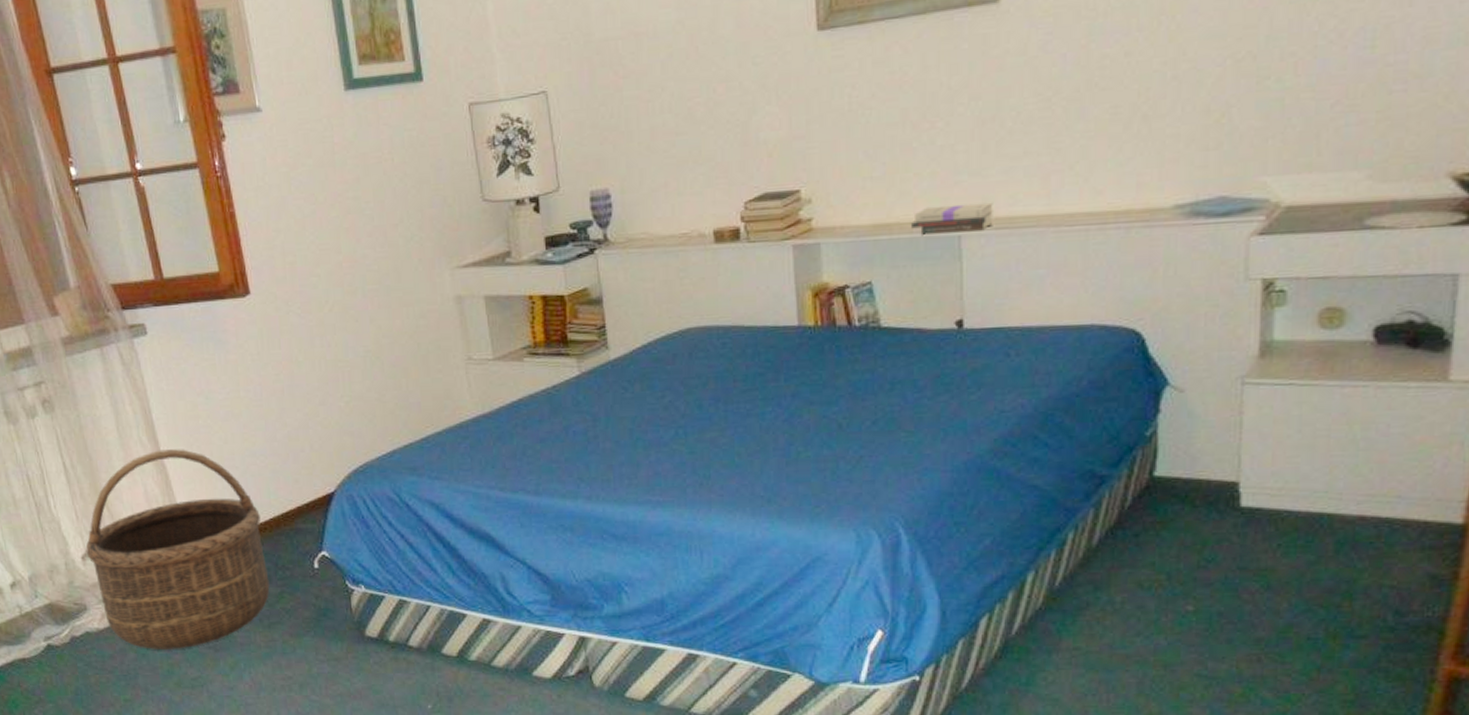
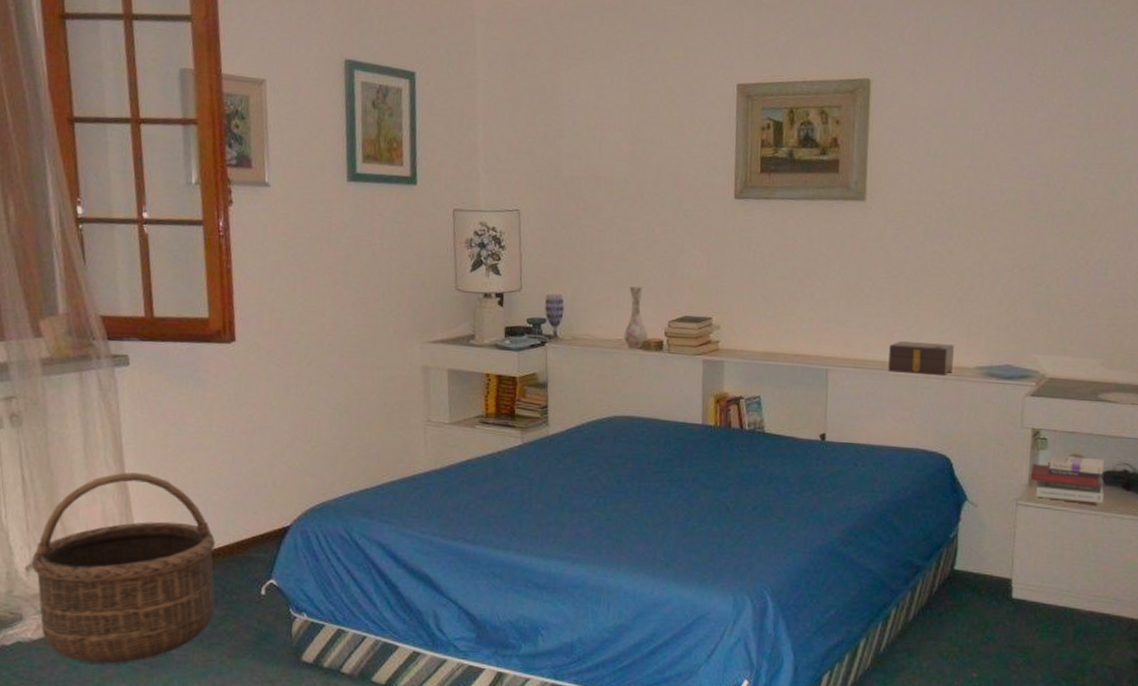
vase: none [689,163,721,245] -> present [623,285,649,350]
books: present [910,202,993,235] -> none [792,344,853,368]
jewelry box: none [1045,178,1140,228] -> present [888,341,954,377]
books: none [1261,309,1377,374] -> present [1030,454,1105,506]

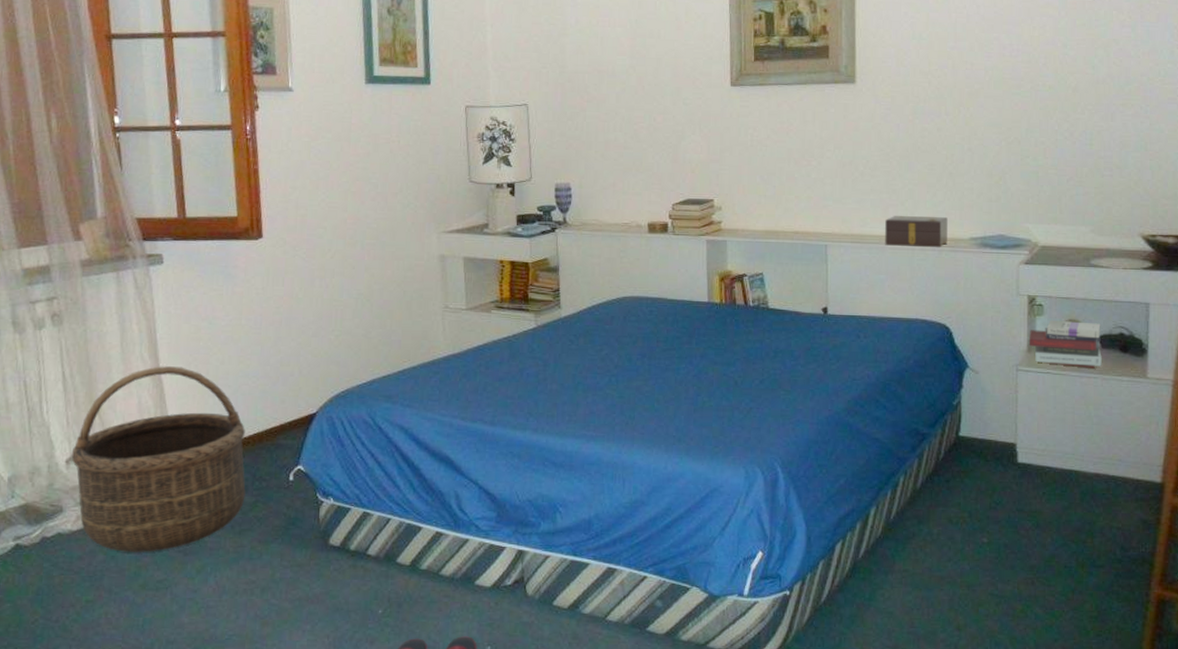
vase: present [623,285,649,350] -> none [630,171,654,233]

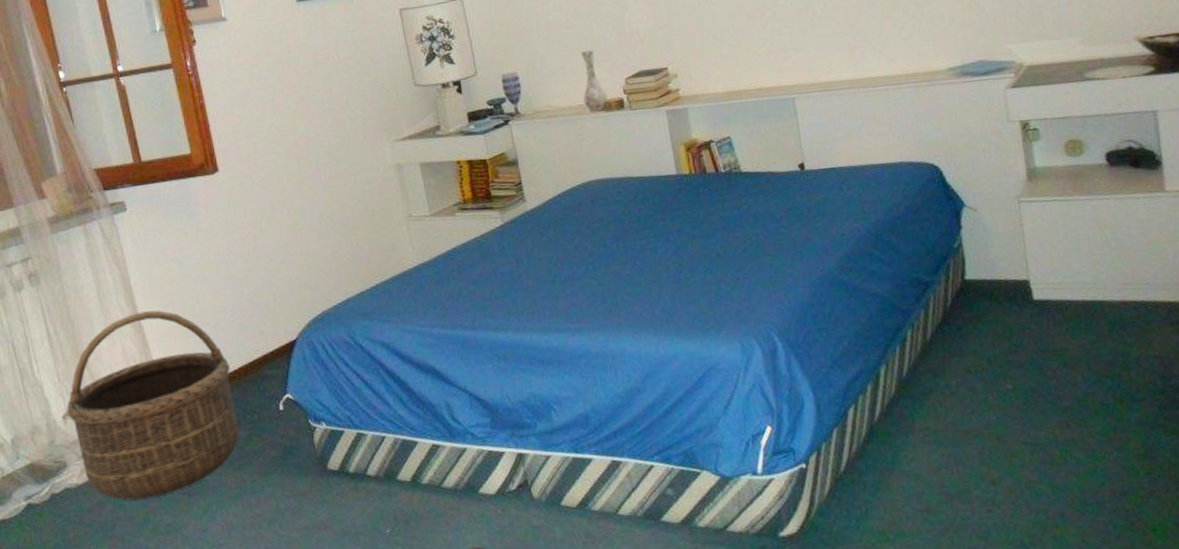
vase: none [630,171,654,233] -> present [581,49,608,113]
jewelry box: present [885,216,948,248] -> none [853,49,924,89]
books: present [1028,320,1102,369] -> none [1027,140,1113,191]

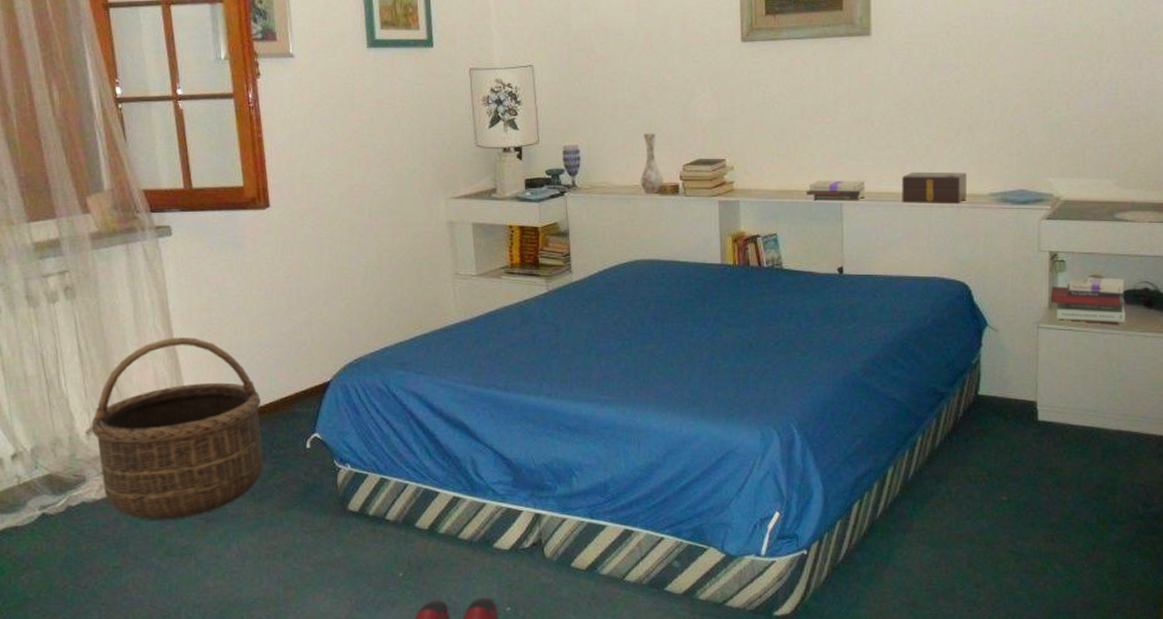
books: none [754,71,817,98] -> present [806,180,866,201]
jewelry box: none [853,49,924,89] -> present [902,172,967,205]
books: none [1027,140,1113,191] -> present [1050,276,1126,325]

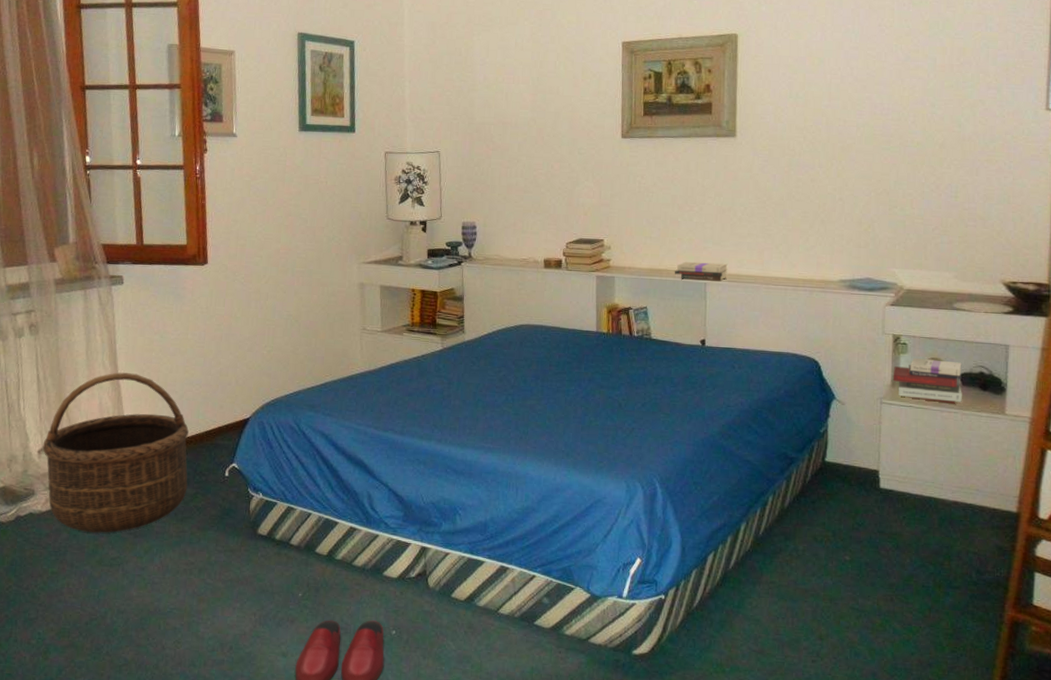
vase: present [640,132,665,195] -> none [528,213,550,268]
jewelry box: present [902,172,967,205] -> none [760,258,819,289]

